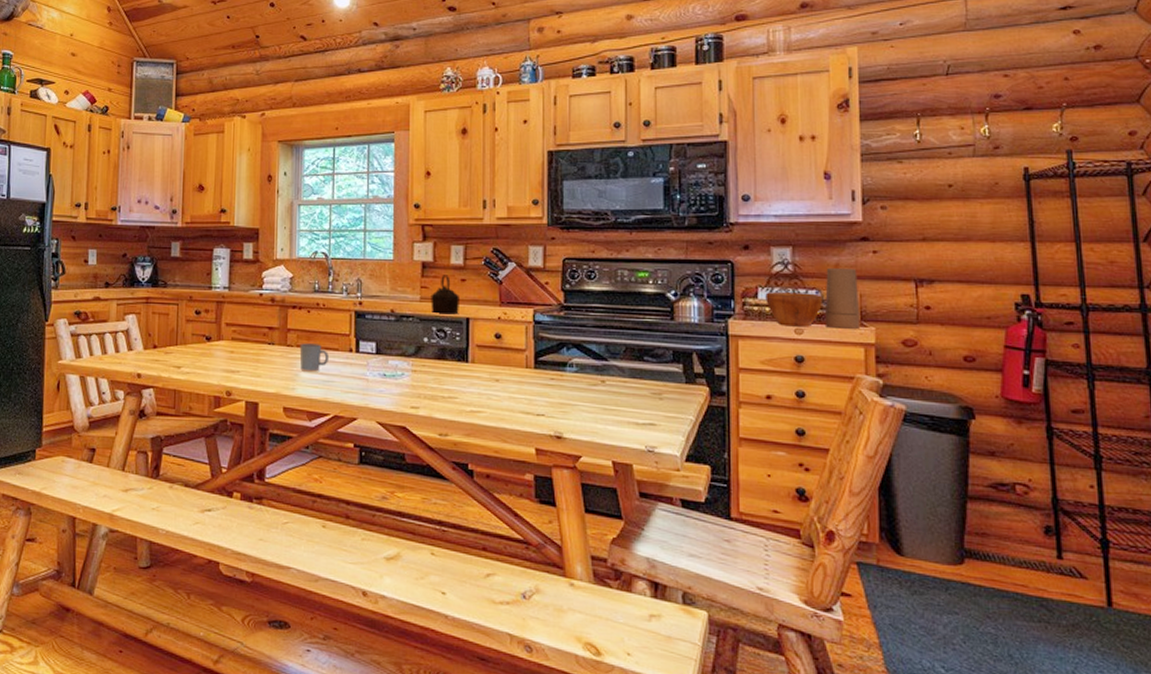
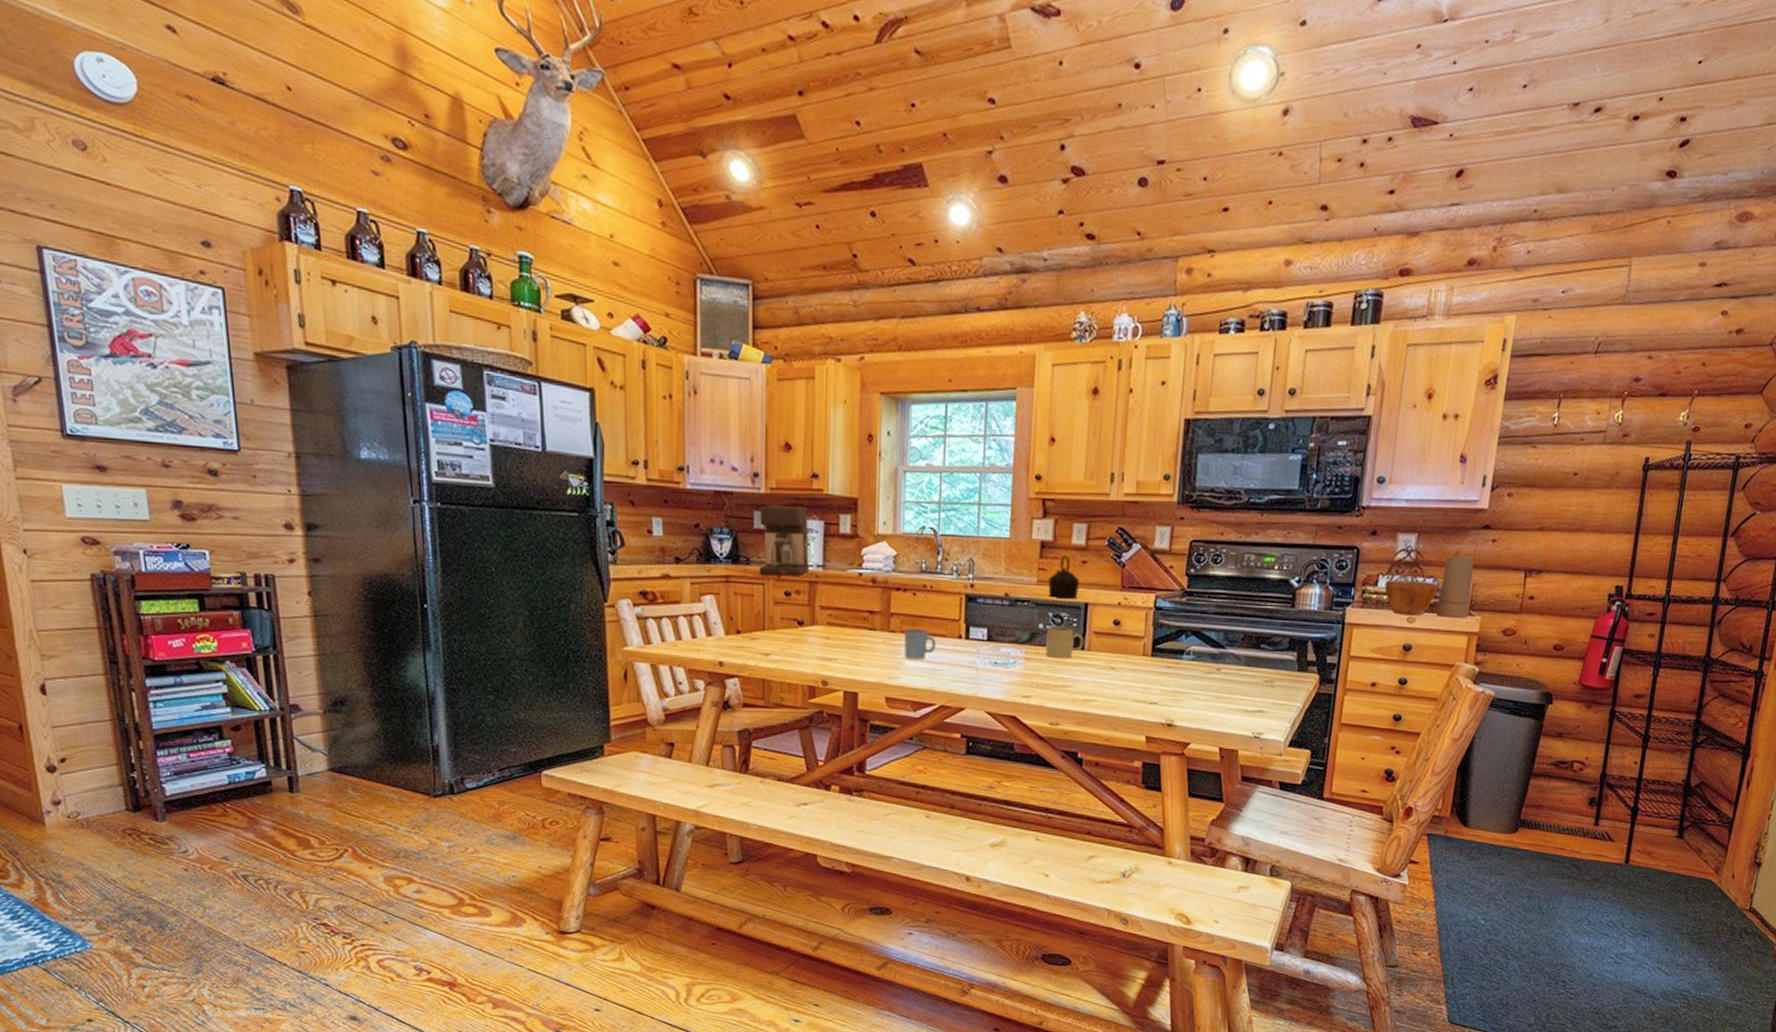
coffee maker: none [175,237,217,298] -> present [760,505,809,578]
mug: none [430,340,468,372] -> present [1045,626,1084,659]

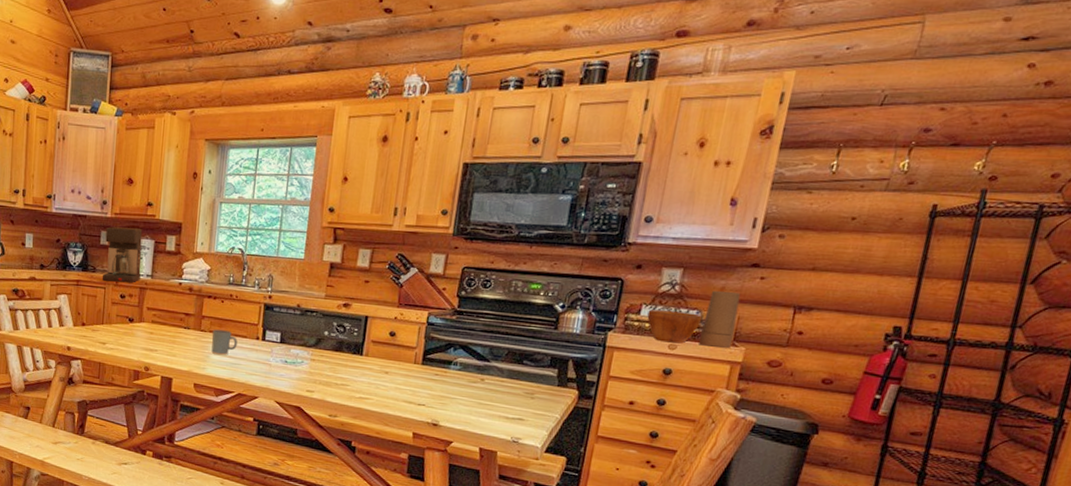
mug: present [1045,626,1084,659] -> none [329,334,363,363]
kettle: present [1048,556,1079,599] -> none [334,275,362,312]

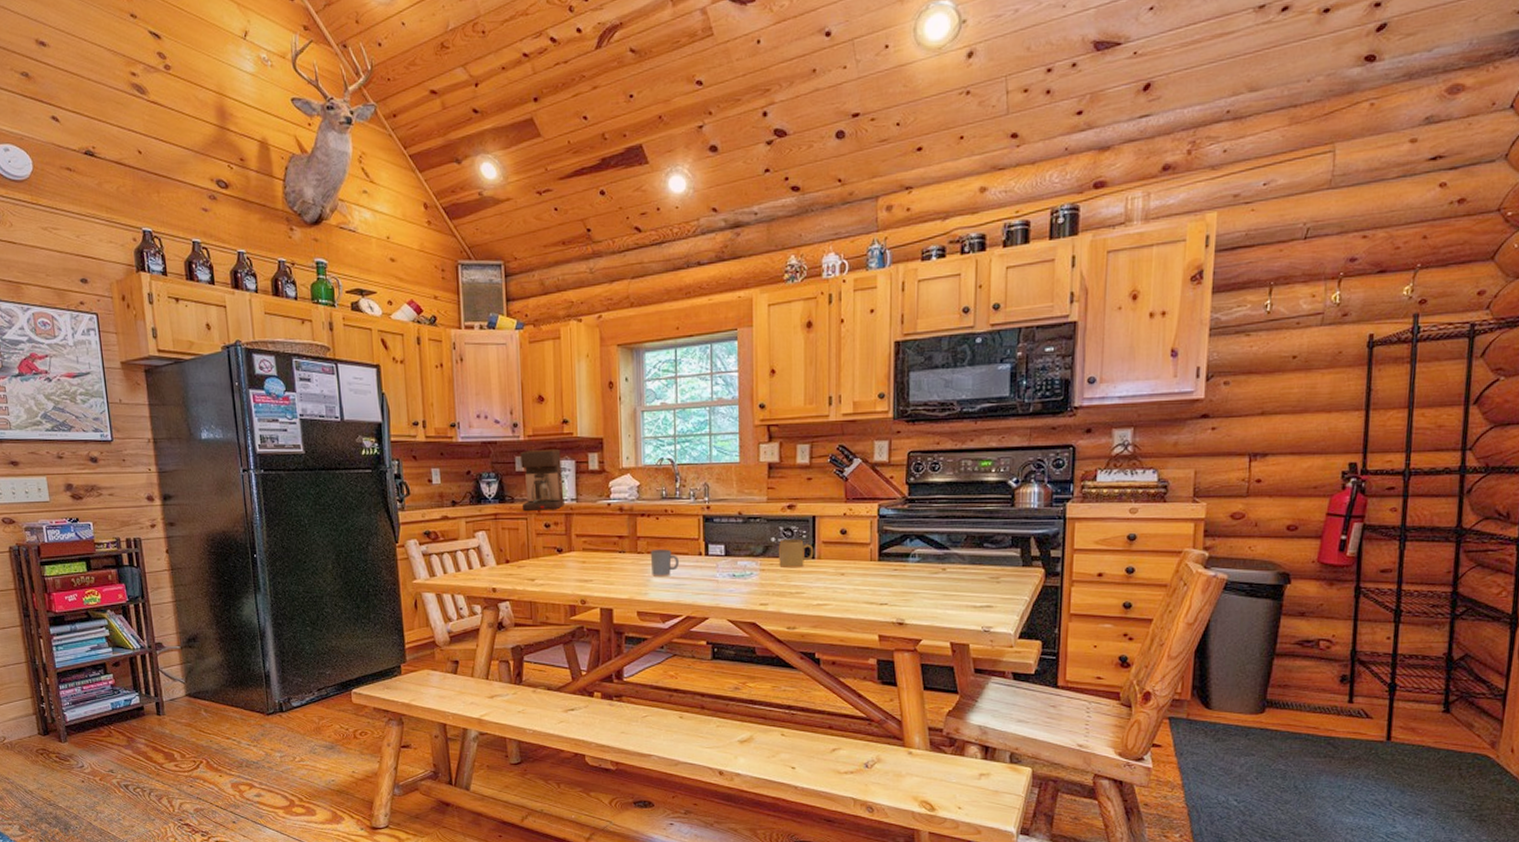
mug: none [329,334,363,363] -> present [778,538,814,569]
bowl: present [647,309,703,344] -> none [1104,473,1160,507]
canister: present [699,290,741,349] -> none [1160,446,1195,507]

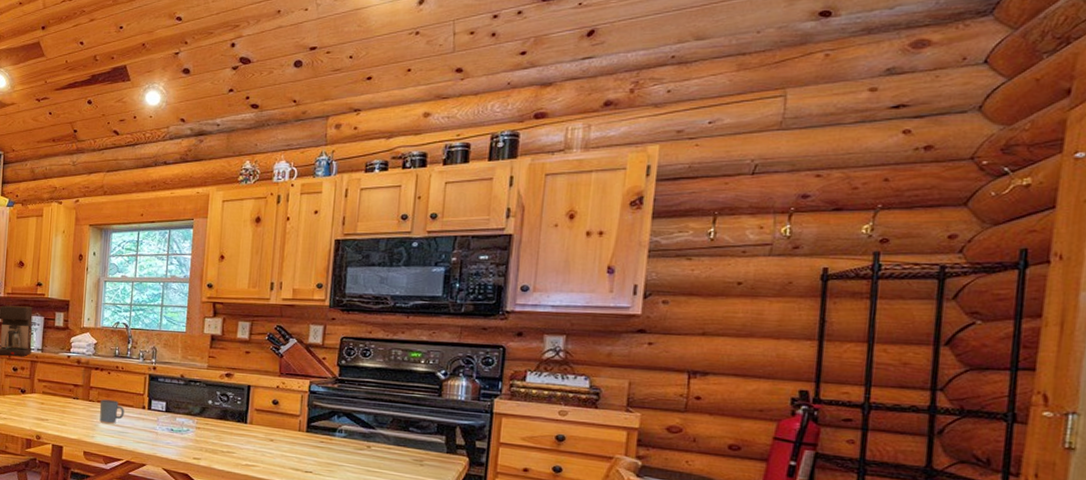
mug: present [778,538,814,569] -> none [213,402,247,430]

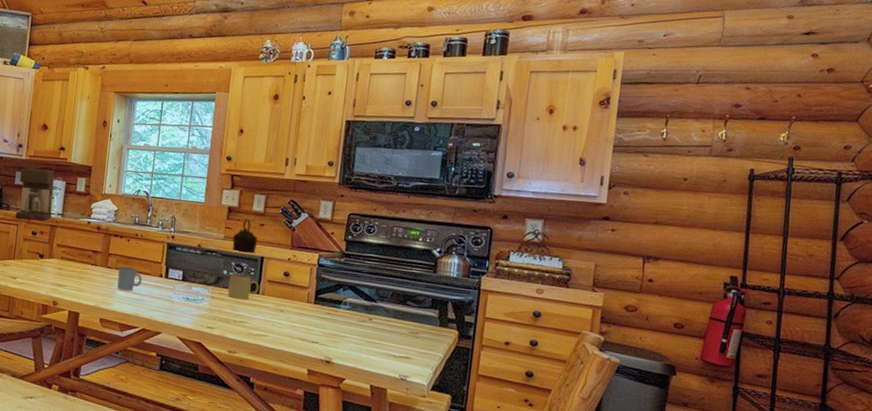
mug: none [213,402,247,430] -> present [227,273,260,301]
kettle: none [216,347,243,382] -> present [232,219,257,253]

